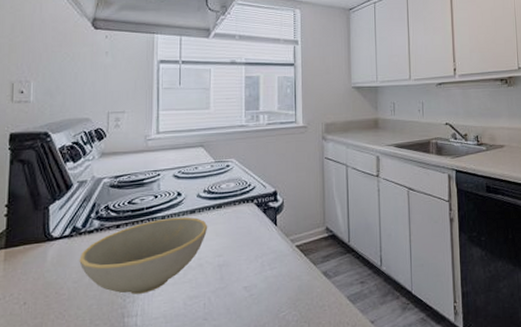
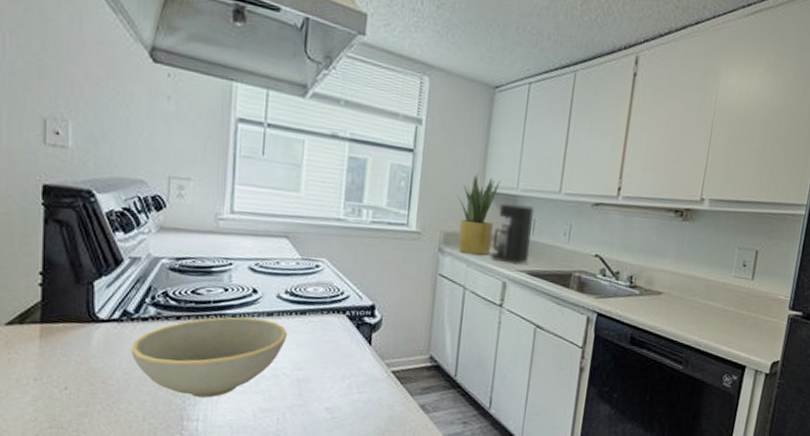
planter: none [331,73,364,138] -> present [456,172,501,255]
coffee maker: none [363,93,394,141] -> present [490,203,535,265]

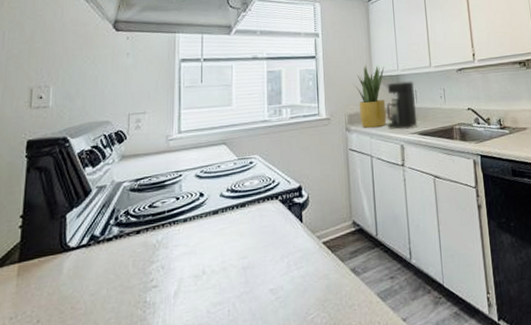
bowl: present [131,317,288,398] -> none [97,218,232,305]

